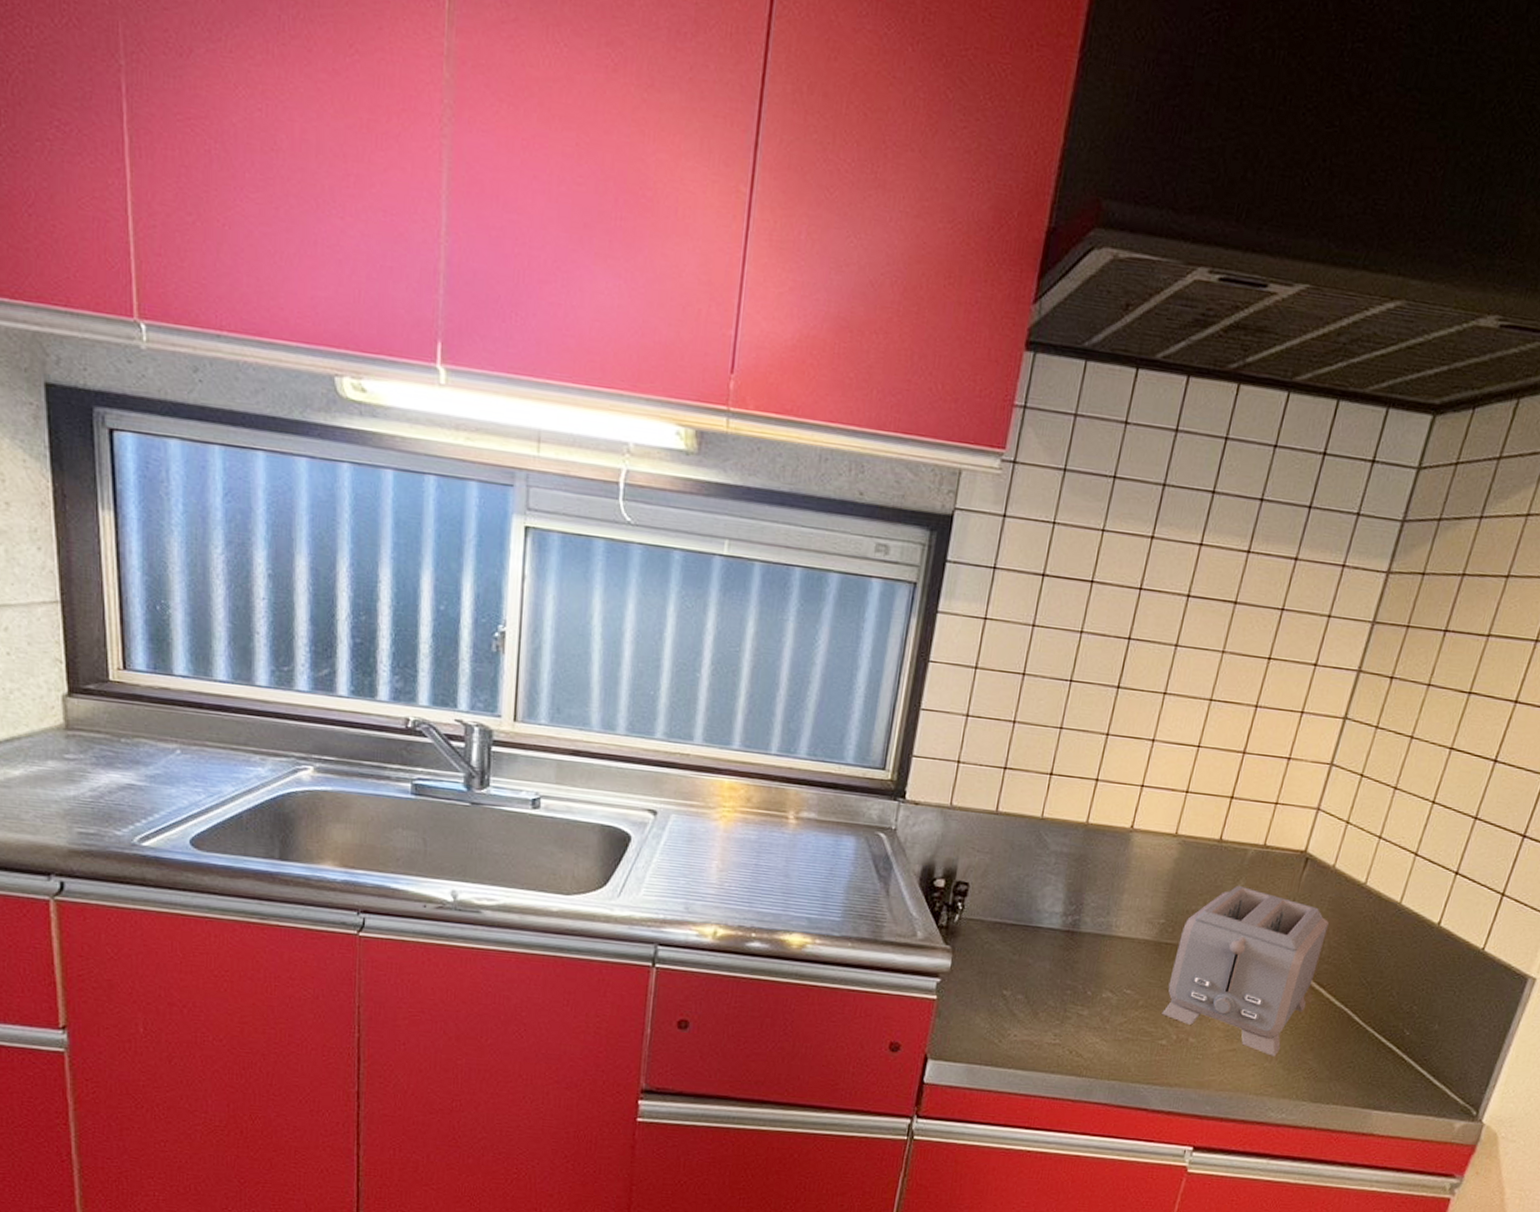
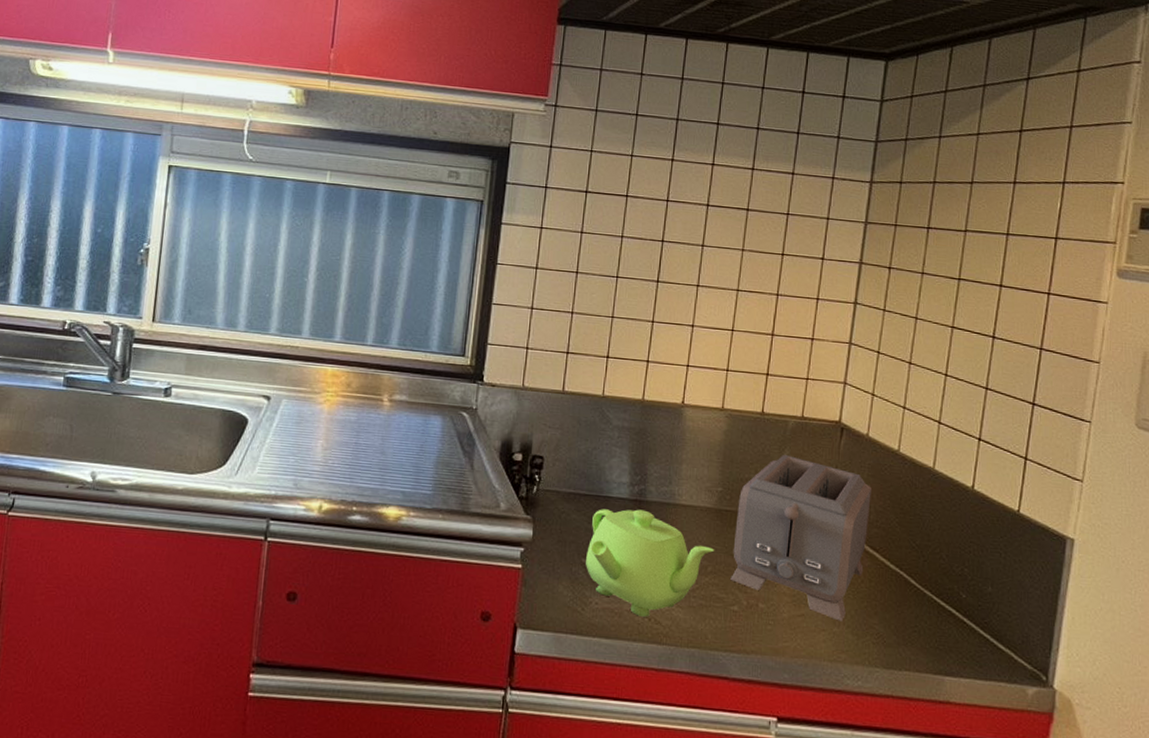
teapot: none [1007,939,1149,1050] -> present [586,509,715,617]

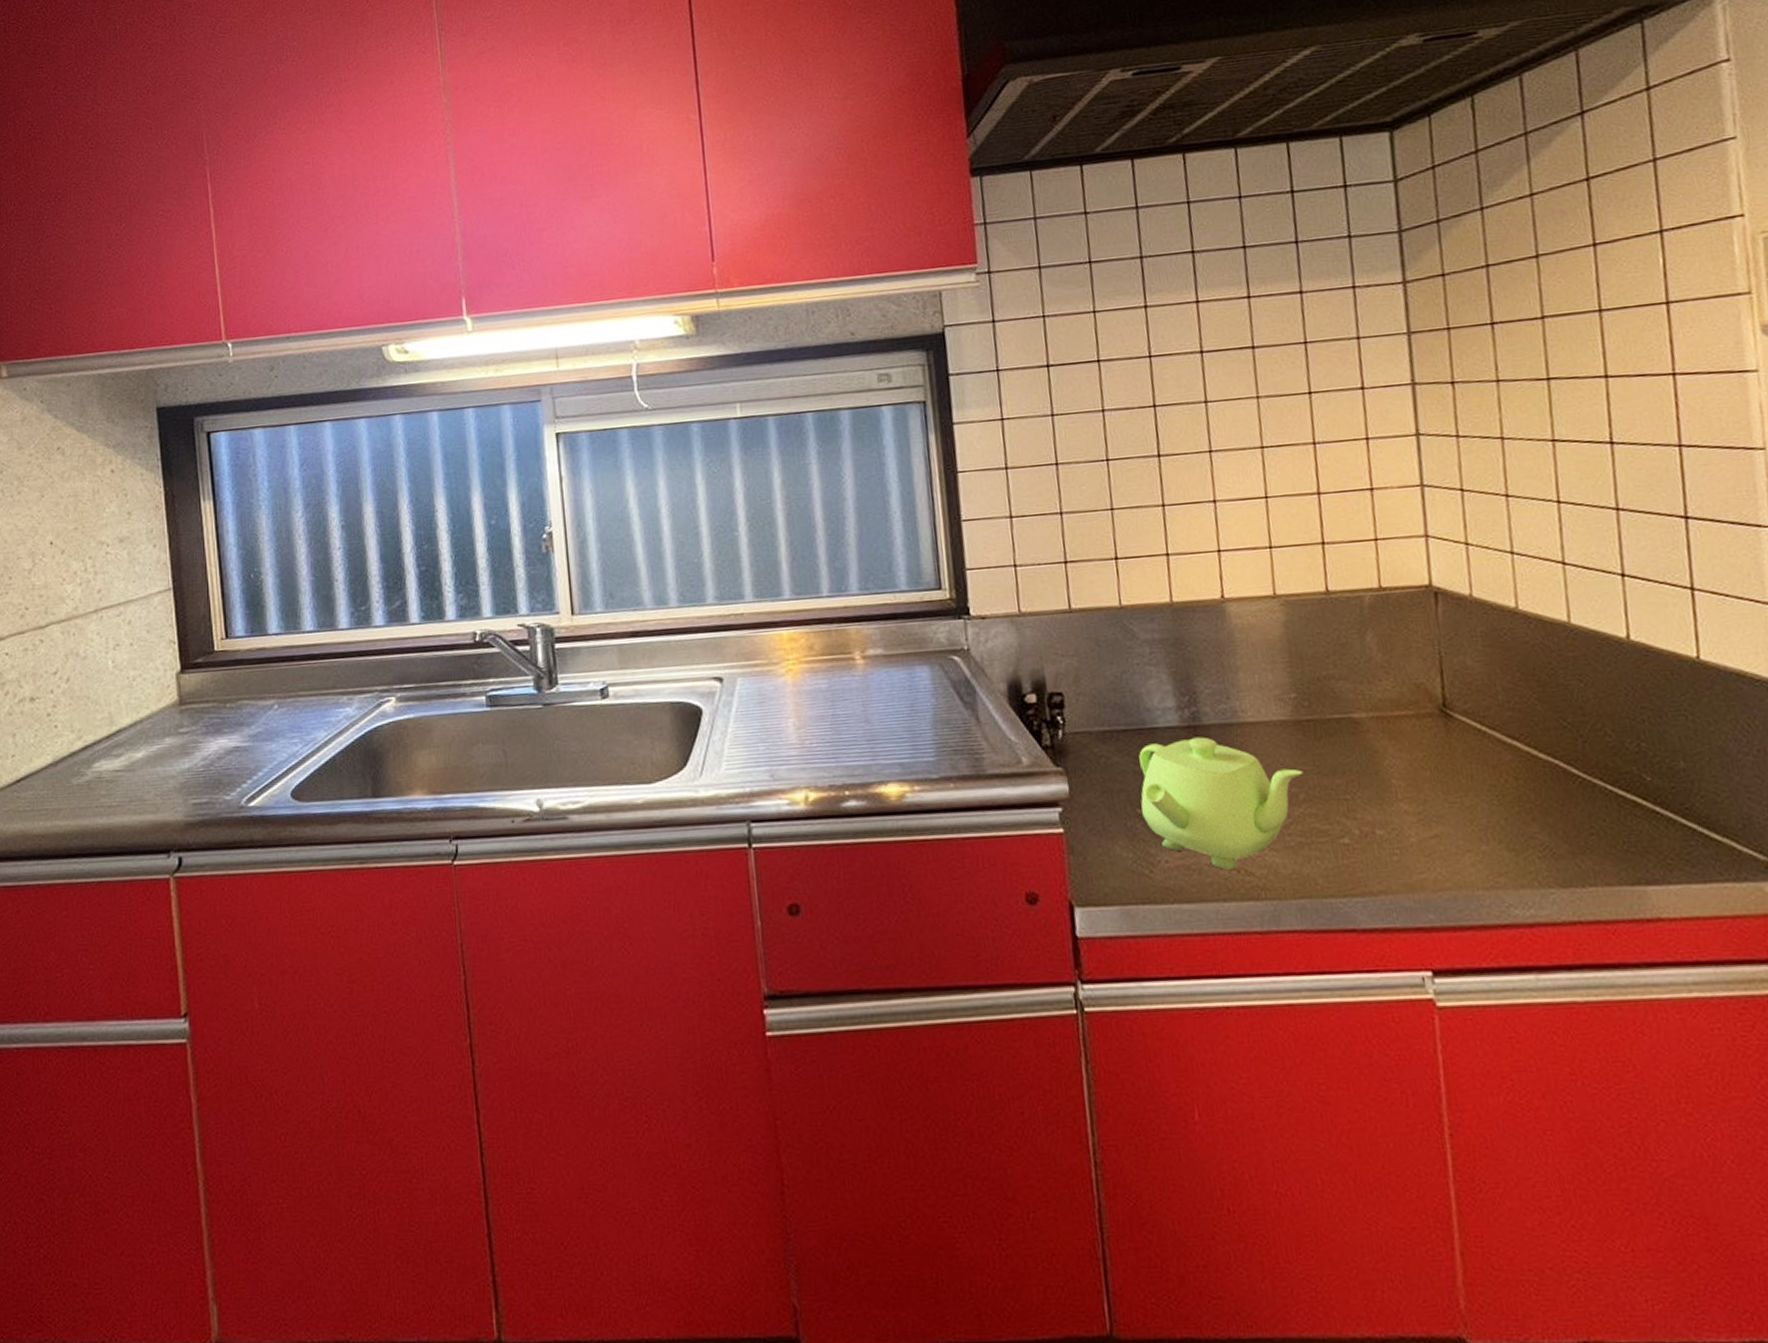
toaster: present [730,455,871,622] -> none [1320,638,1505,836]

